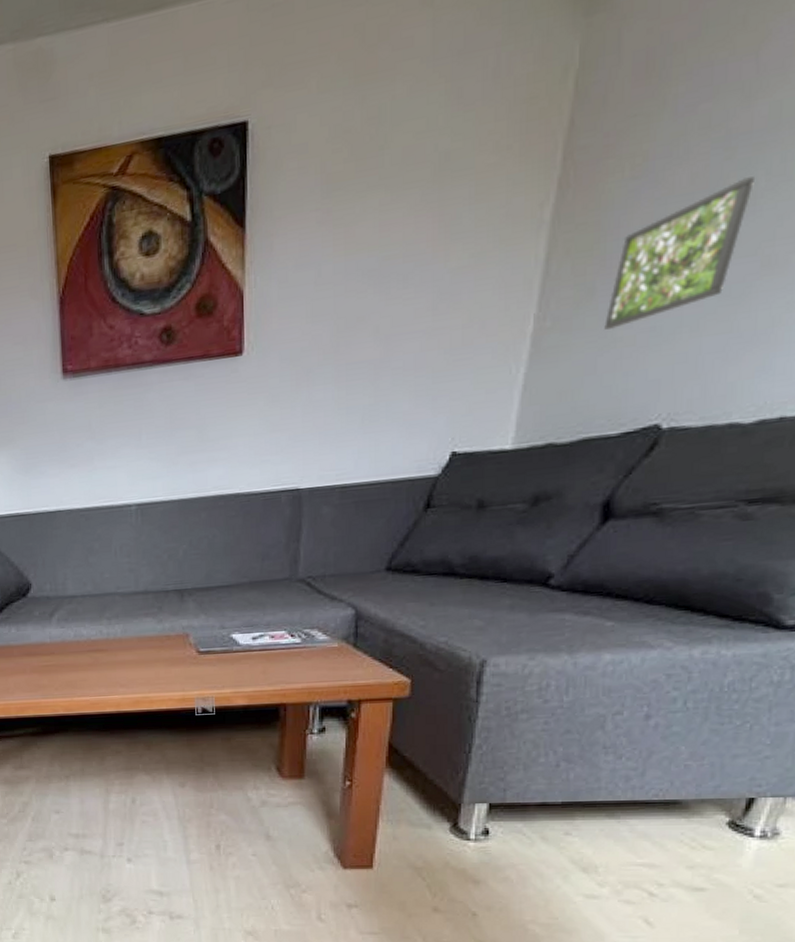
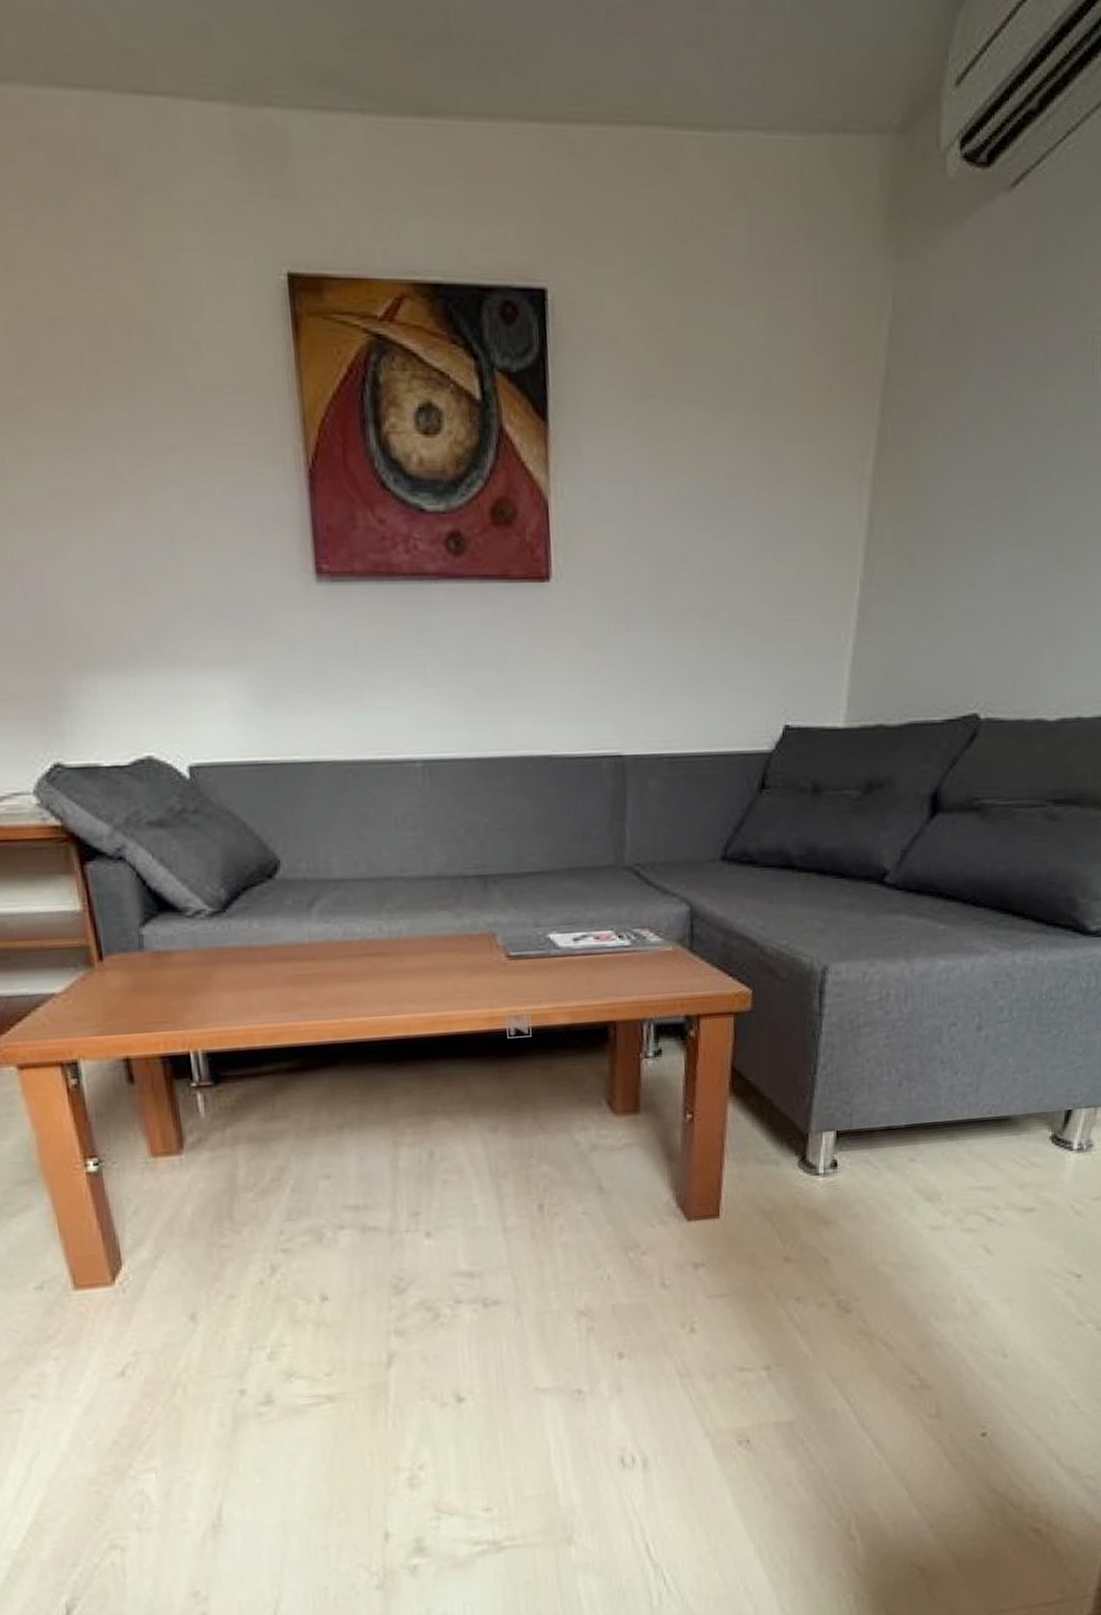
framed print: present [604,176,754,330] -> none [925,467,1047,607]

